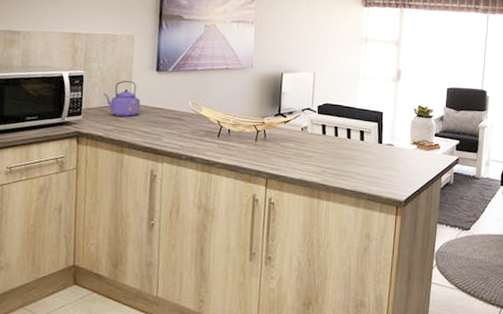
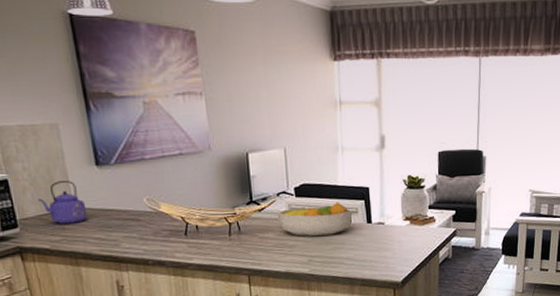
fruit bowl: none [299,122,366,150] -> present [277,202,353,236]

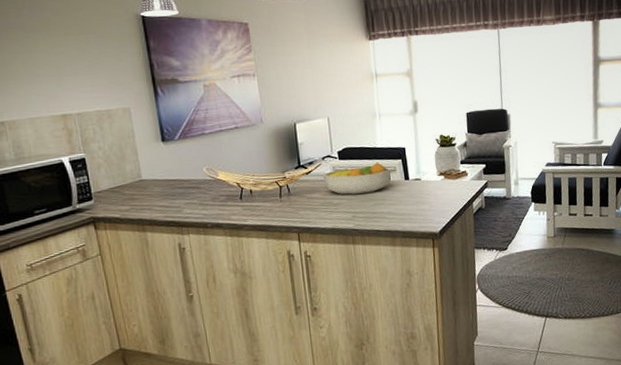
kettle: present [37,181,87,224] -> none [110,156,154,195]

